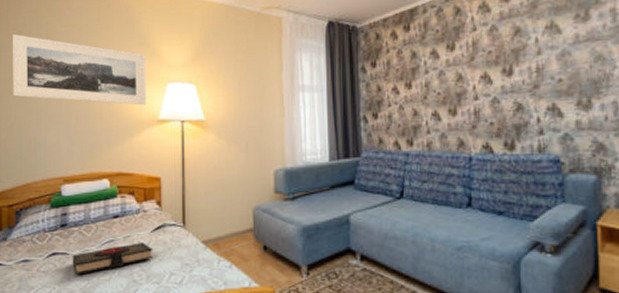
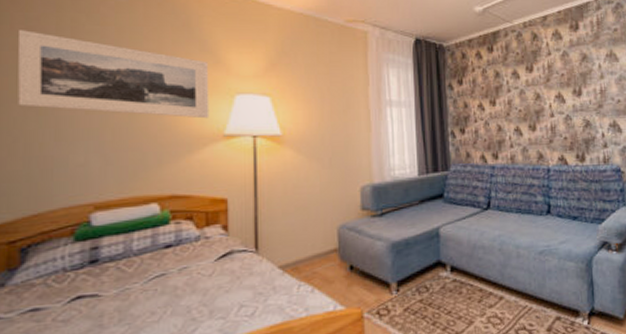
book: present [72,242,154,275] -> none [106,273,218,320]

